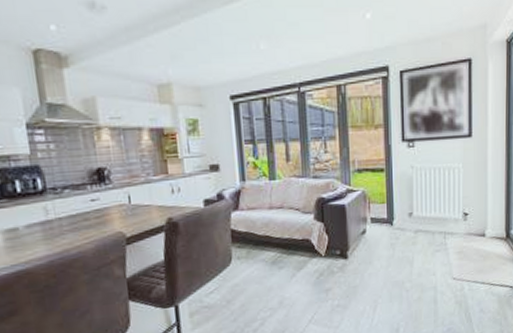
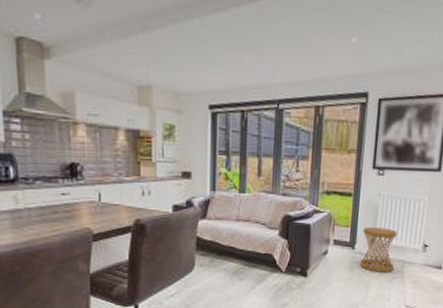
side table: none [399,200,435,247] -> present [359,228,397,272]

